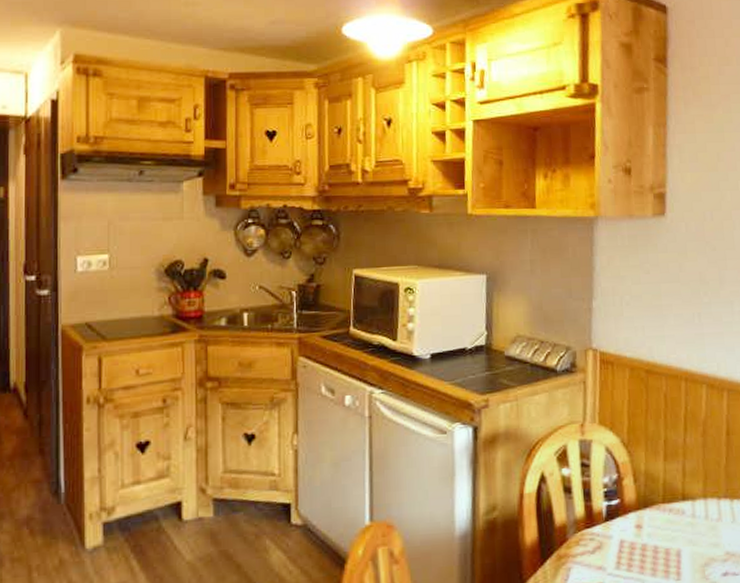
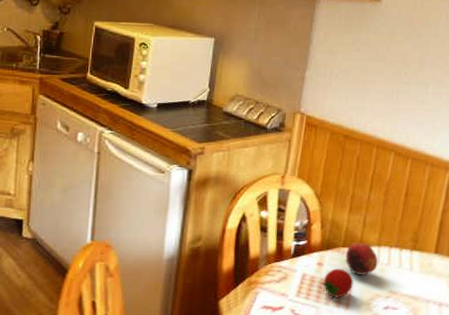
fruit: none [644,529,682,570] -> present [322,268,354,300]
fruit: none [667,495,707,536] -> present [345,242,378,275]

